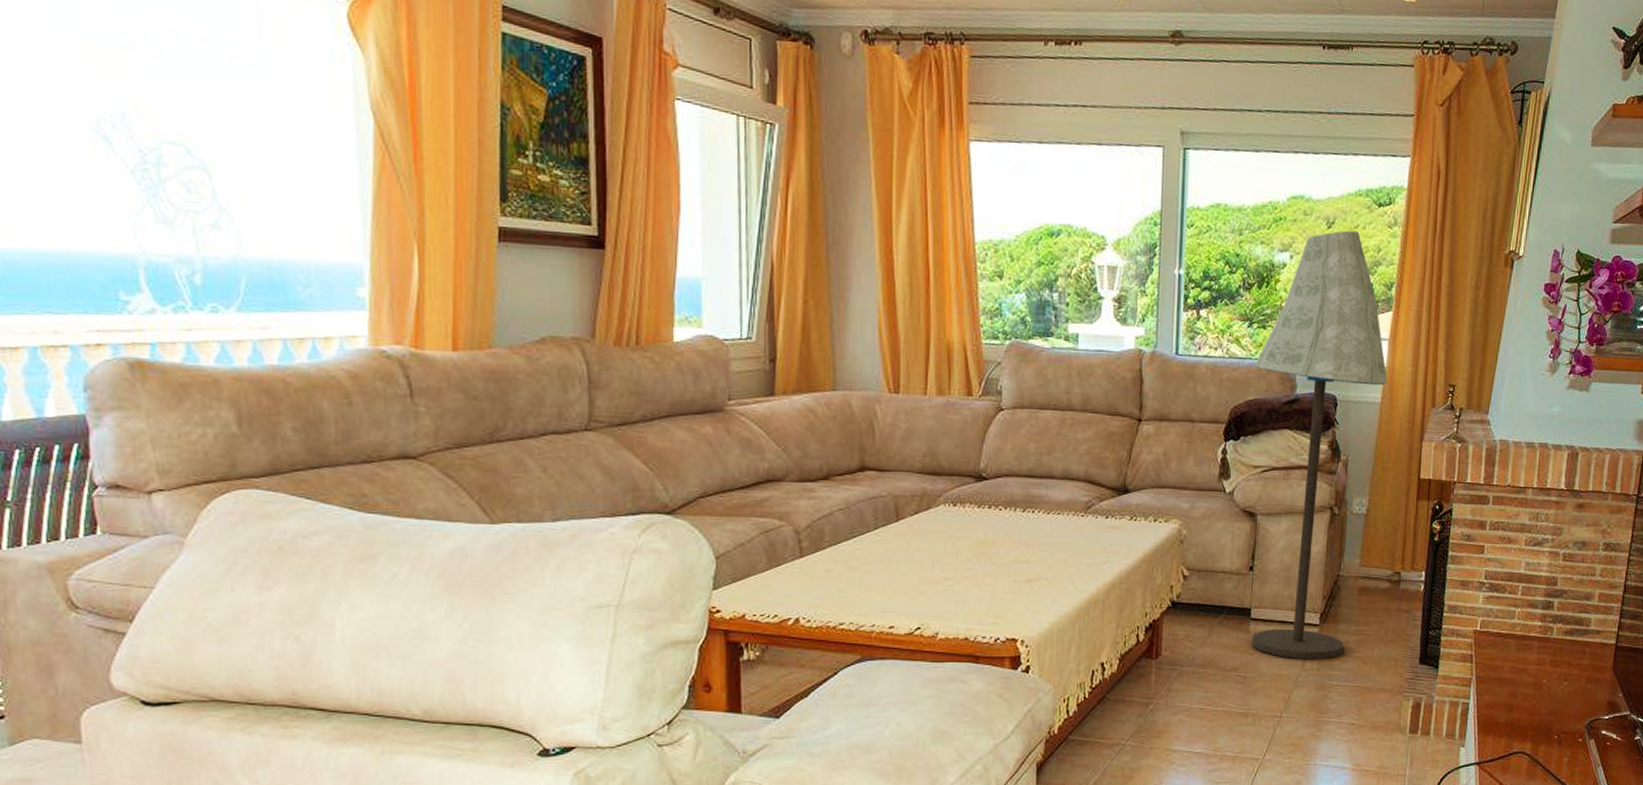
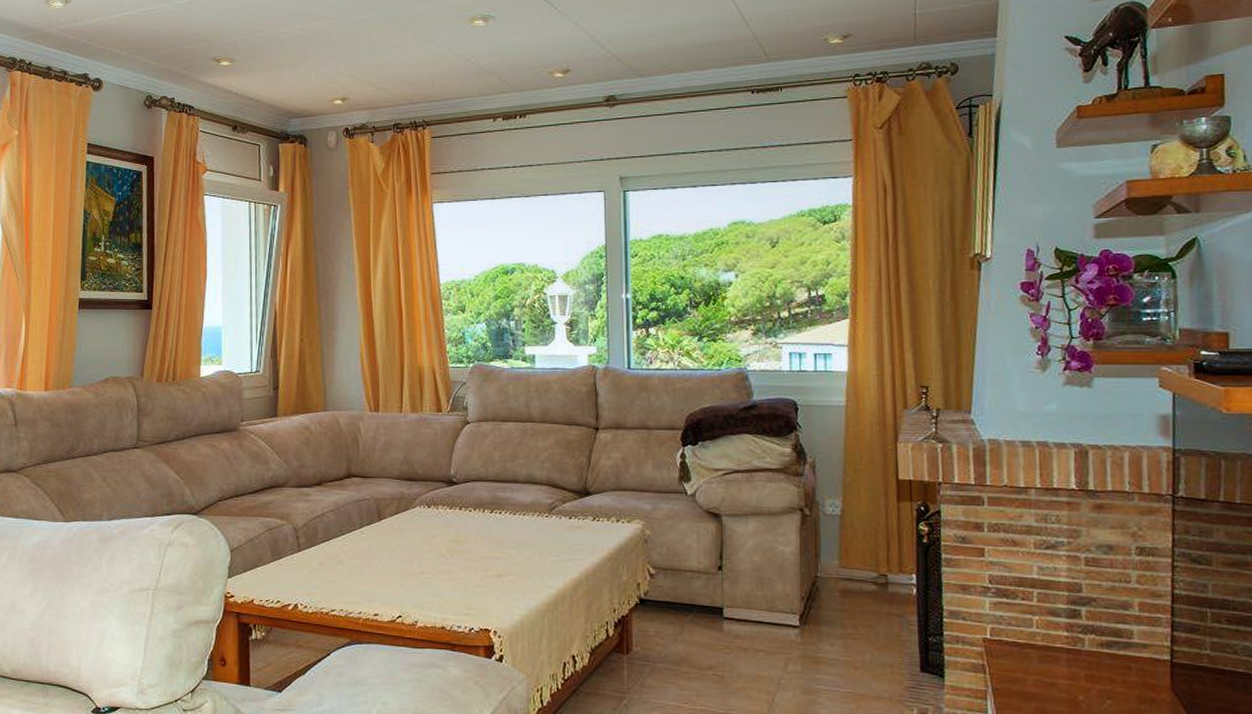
floor lamp: present [1252,230,1388,660] -> none [707,248,851,662]

